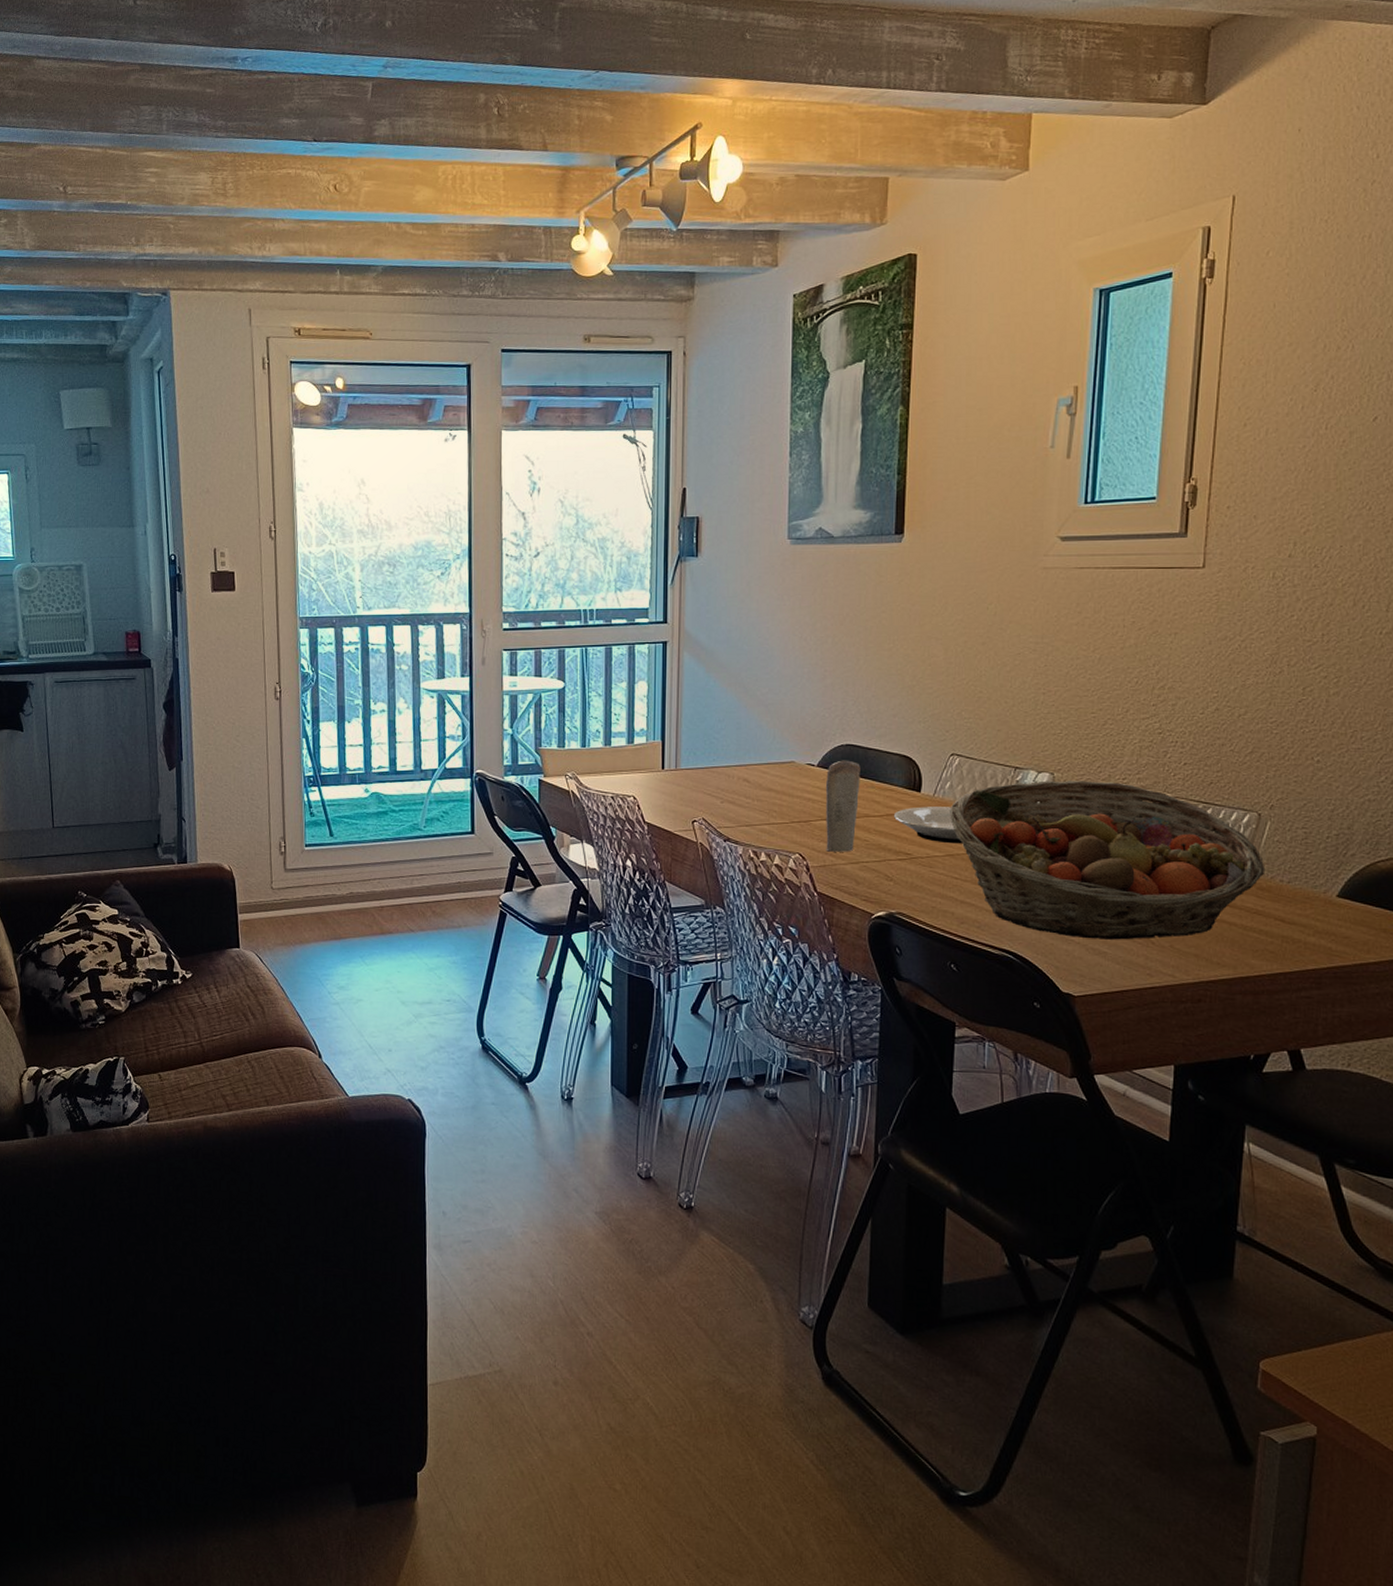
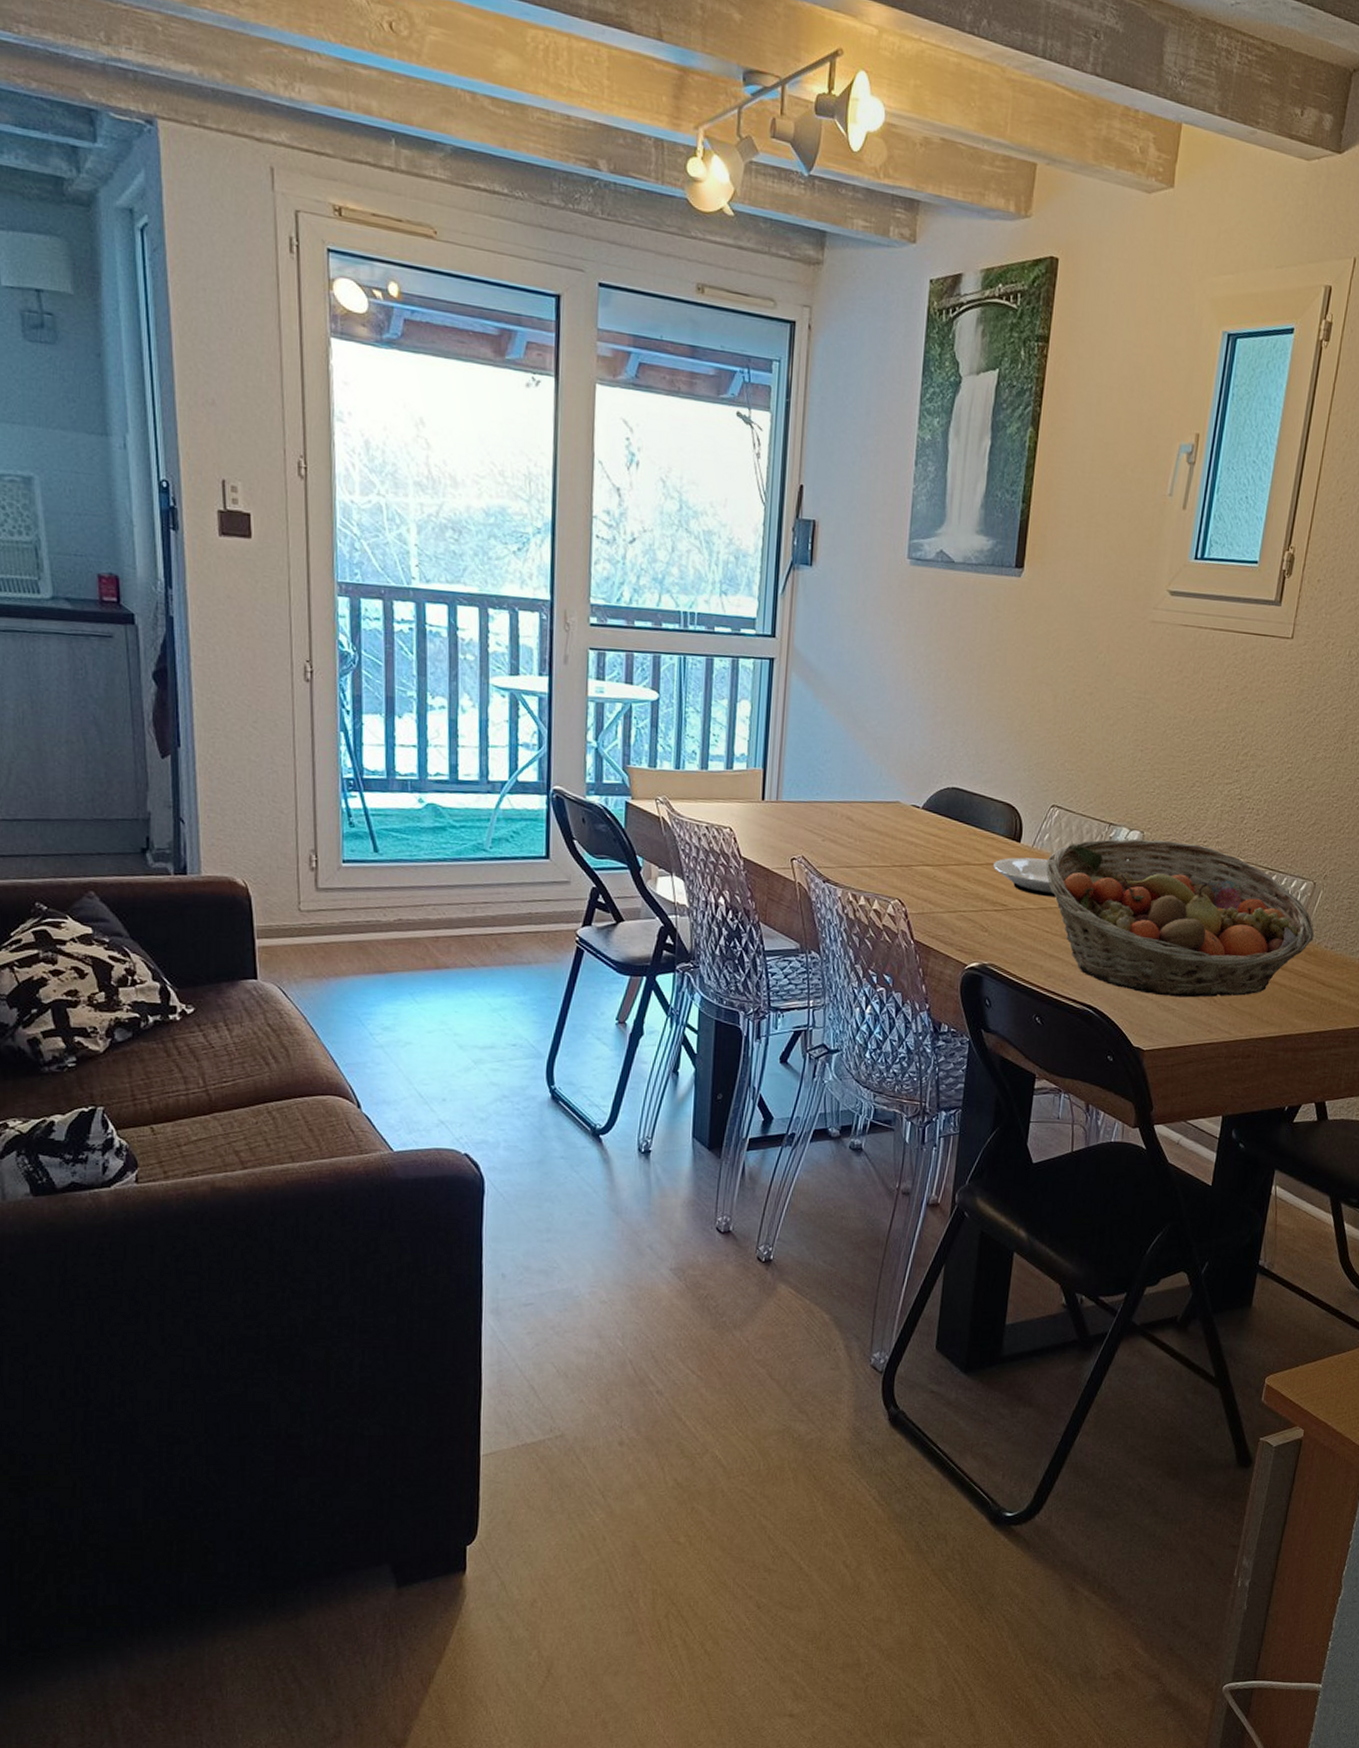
candle: present [825,760,860,852] -> none [925,803,965,900]

